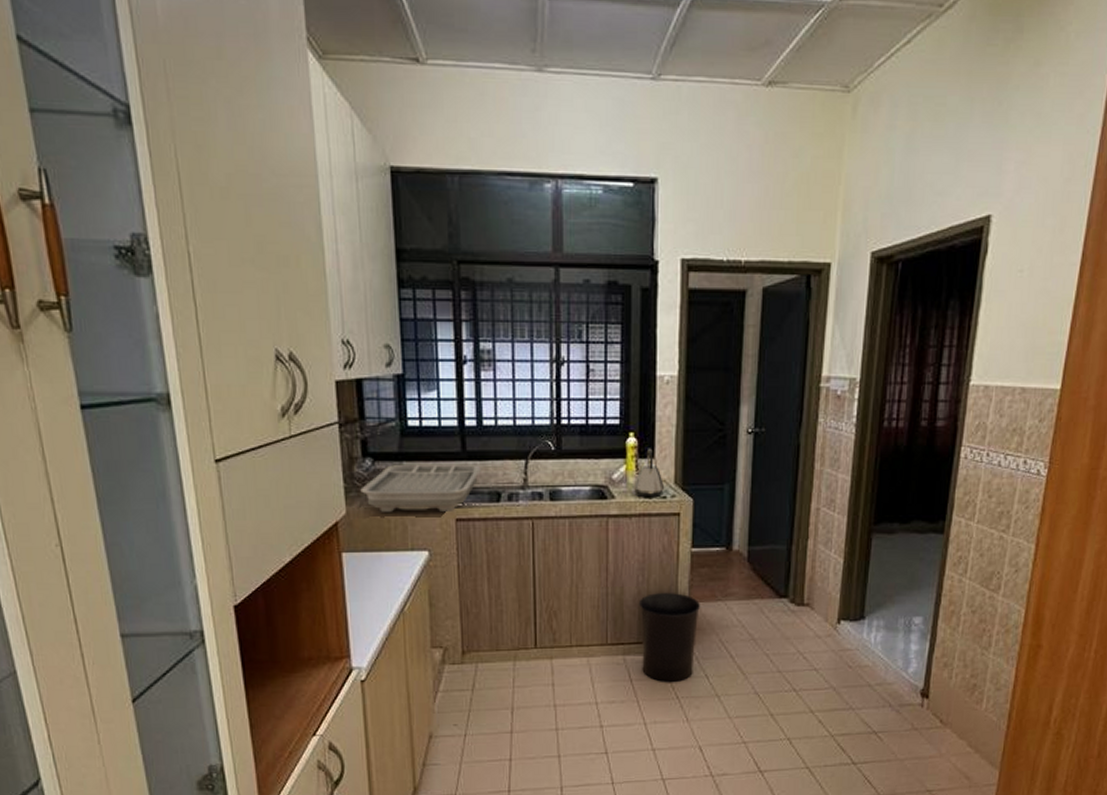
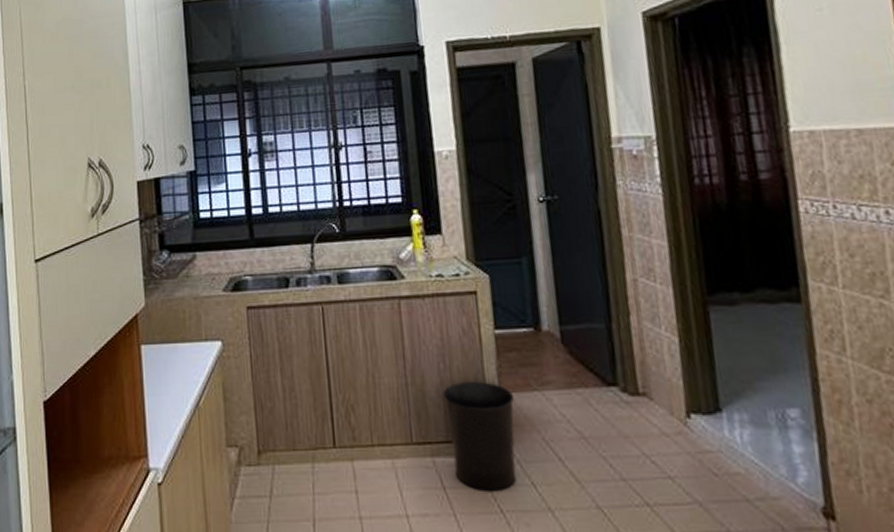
dish rack: present [360,463,482,512] -> none [158,250,270,303]
kettle: present [633,448,665,500] -> none [422,224,457,278]

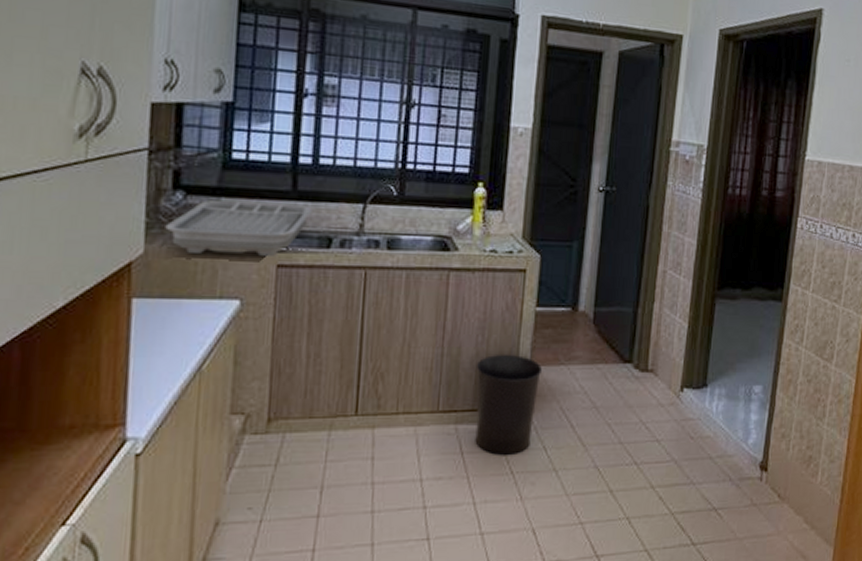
dish rack: none [158,250,270,303] -> present [165,199,314,256]

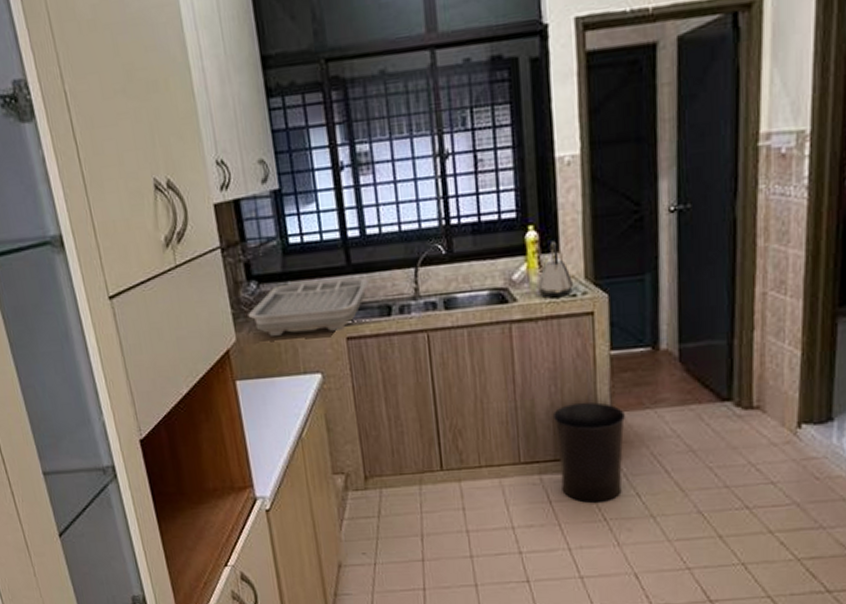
kettle: none [478,199,512,254] -> present [536,240,574,300]

